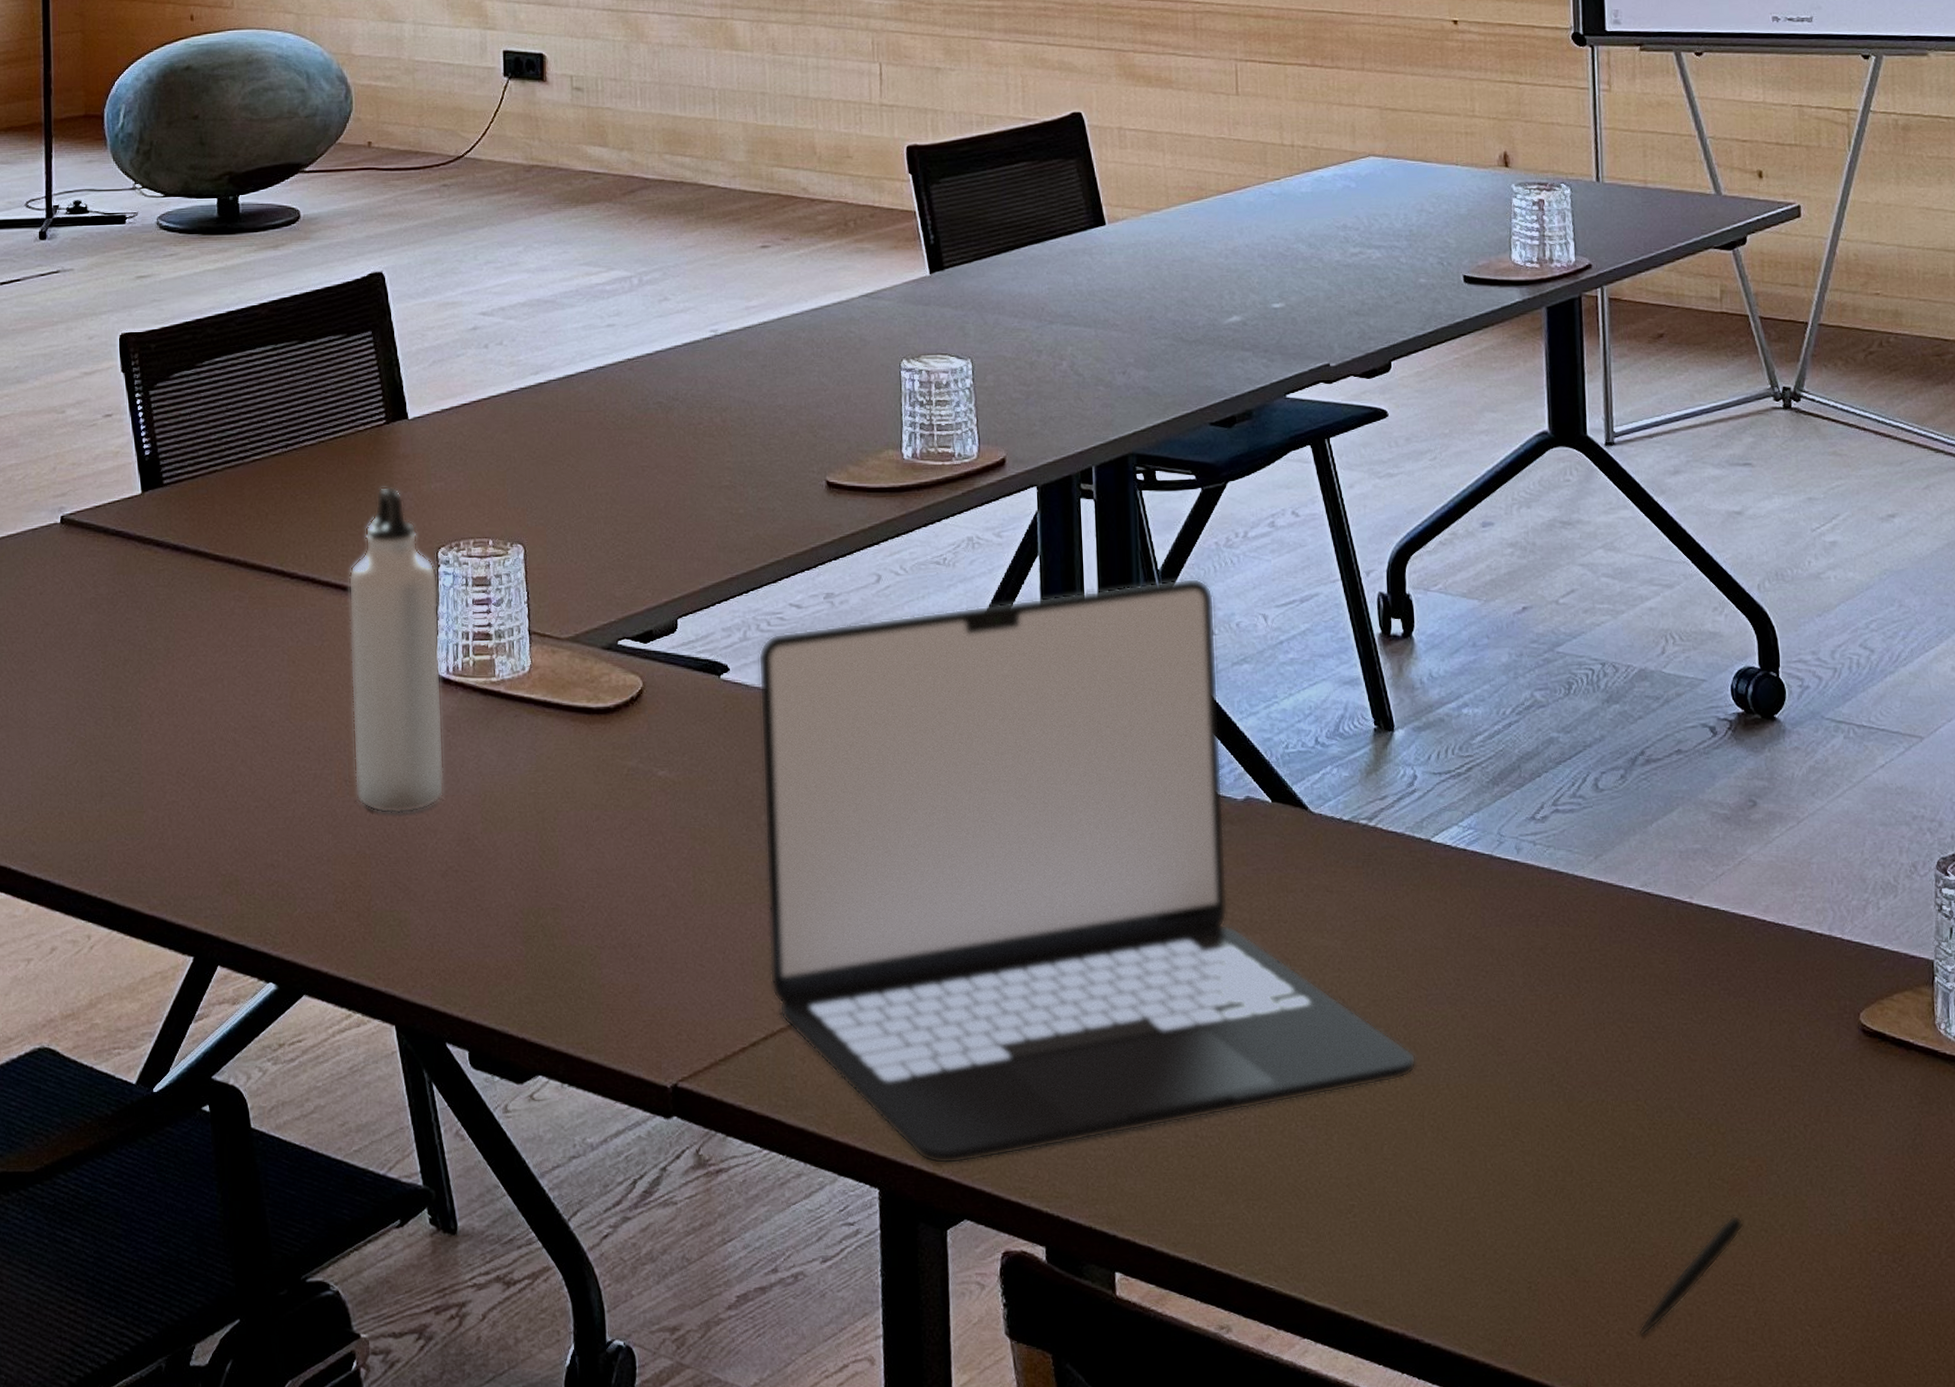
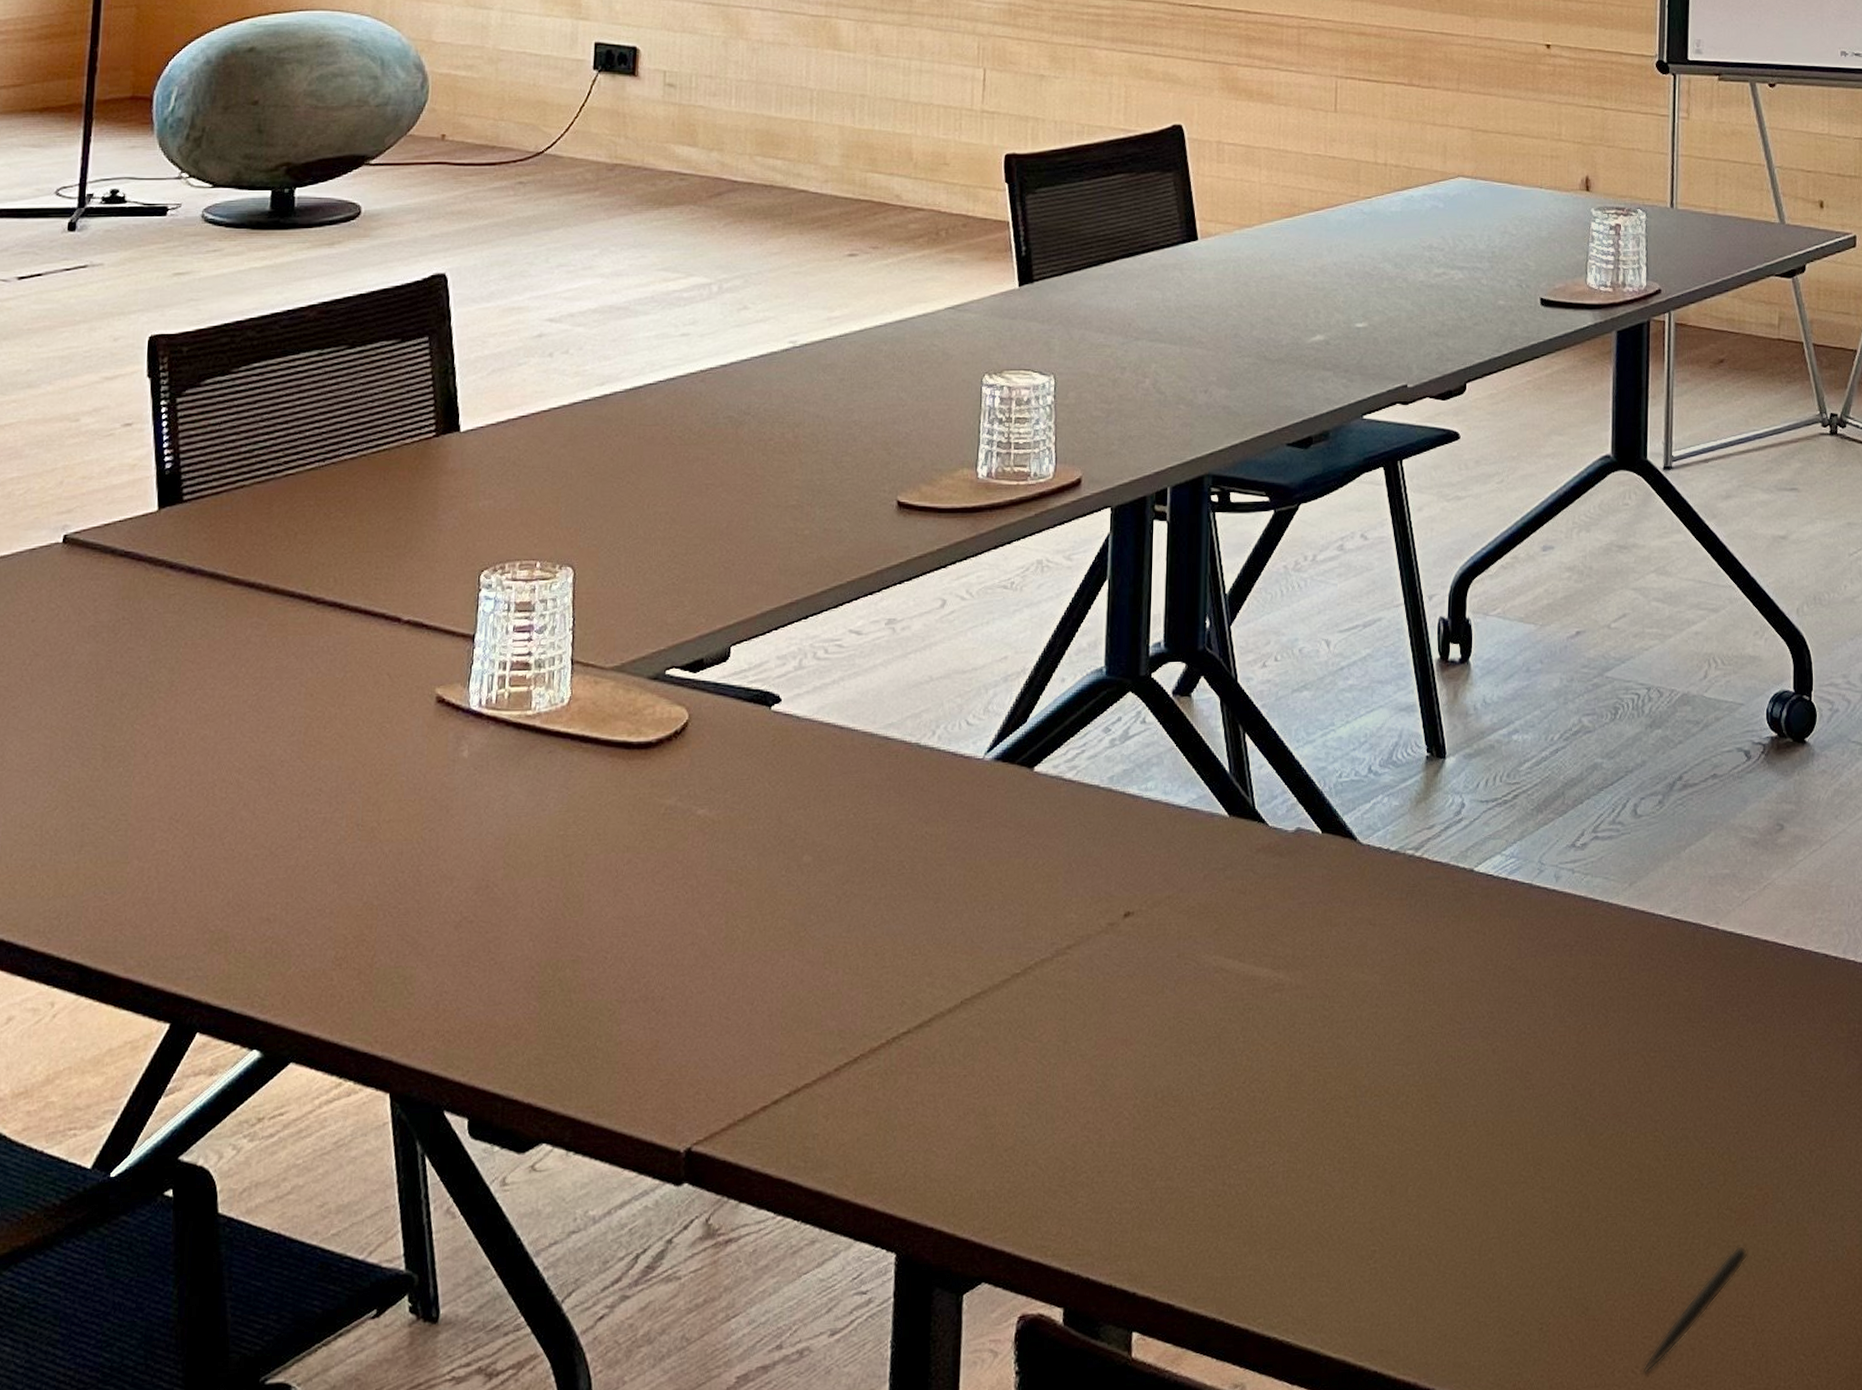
water bottle: present [348,486,445,814] -> none [368,504,477,861]
laptop: present [758,578,1417,1164] -> none [798,602,1446,1224]

